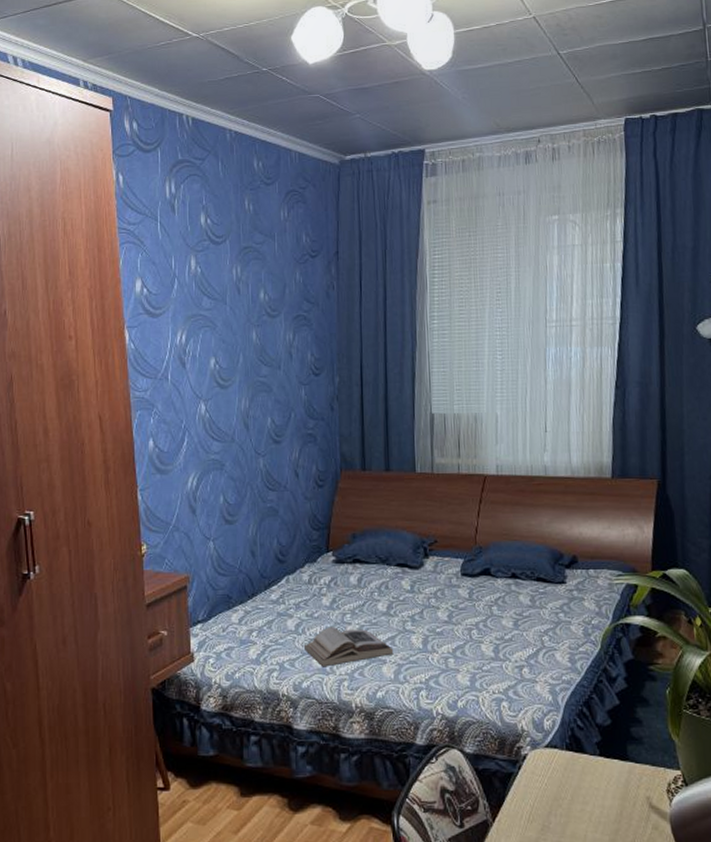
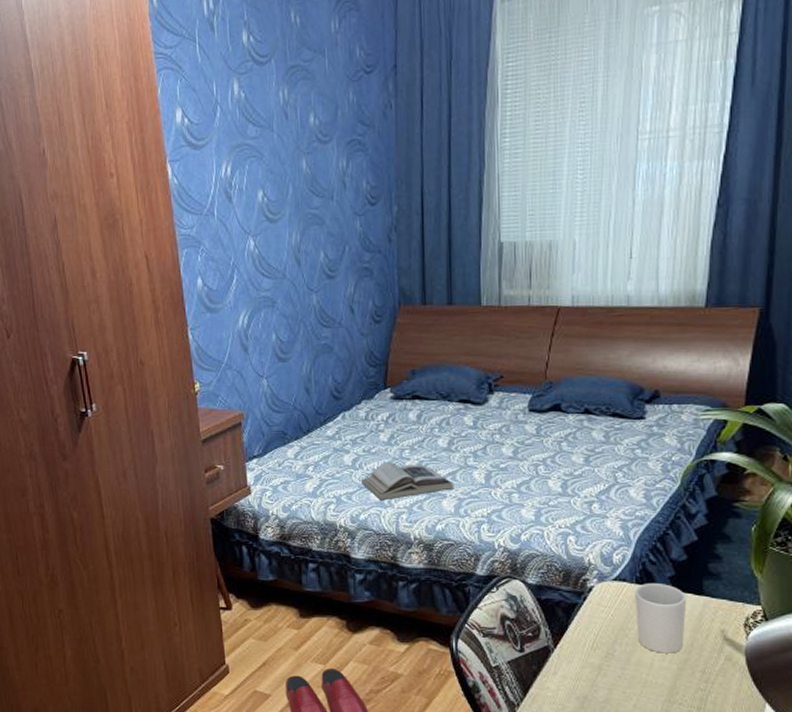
mug: none [566,748,614,824] -> present [635,582,687,654]

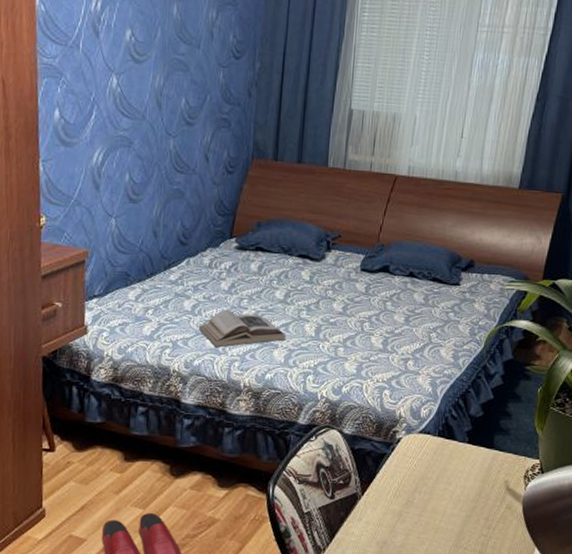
mug: present [635,582,687,654] -> none [435,436,480,502]

